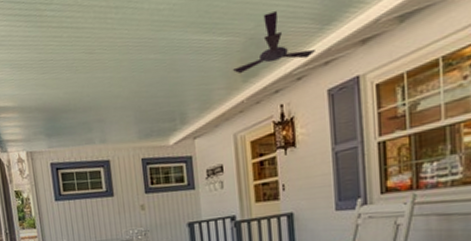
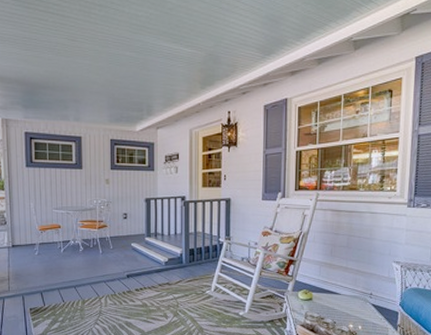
ceiling fan: present [232,11,315,74] -> none [193,37,257,82]

